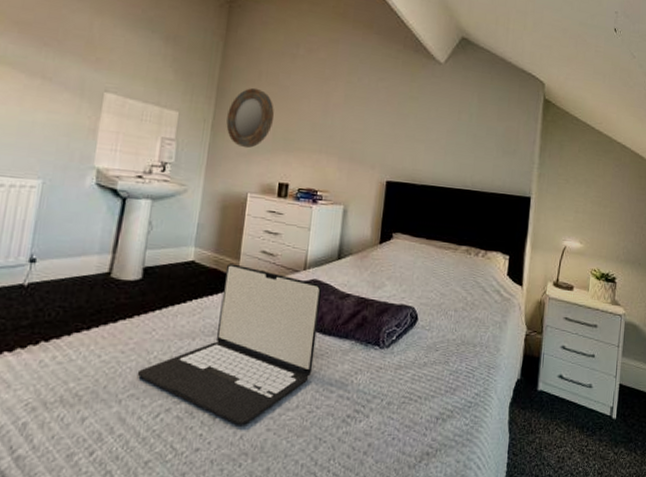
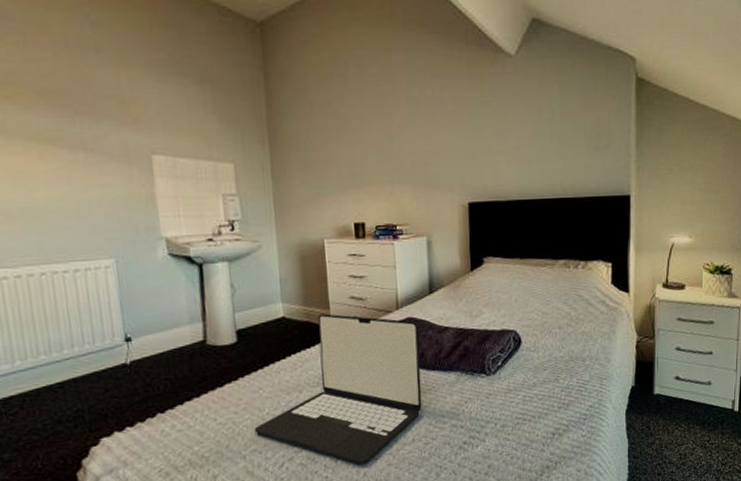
home mirror: present [226,87,274,149] -> none [285,122,335,192]

